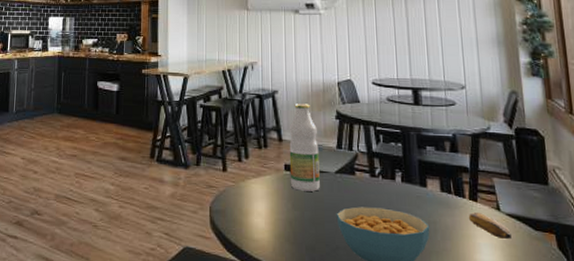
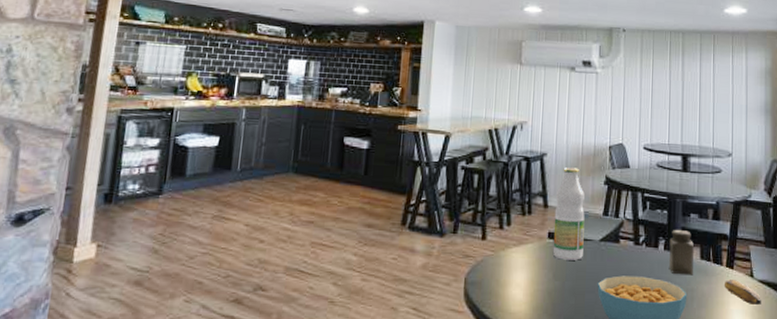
salt shaker: none [406,162,434,208] -> present [669,230,694,276]

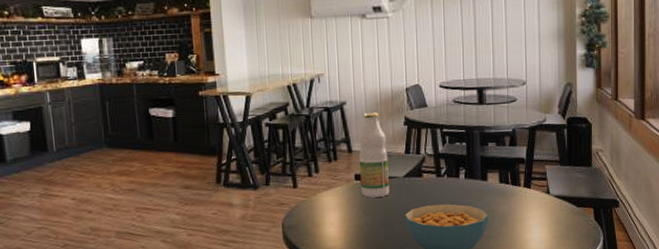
salt shaker: present [669,230,694,276] -> none [469,159,493,199]
banana: present [723,280,761,306] -> none [522,198,557,218]

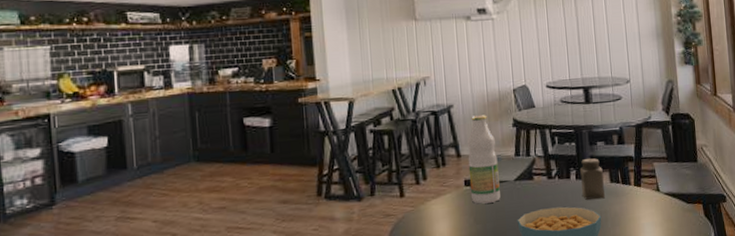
salt shaker: none [469,159,493,199] -> present [579,158,605,200]

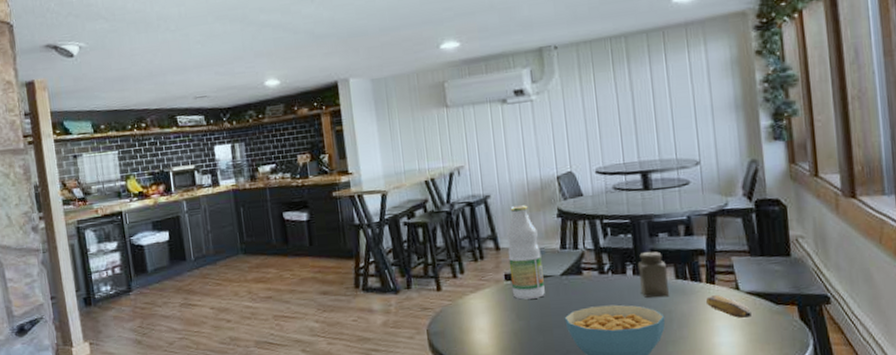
banana: none [633,196,669,216] -> present [705,295,751,319]

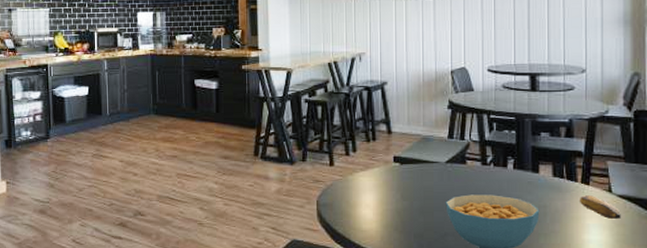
juice bottle: present [506,205,545,300] -> none [398,94,430,182]
salt shaker: present [637,251,669,298] -> none [518,149,545,193]

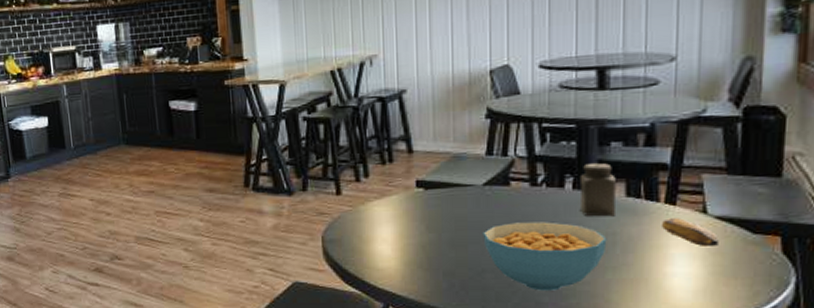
salt shaker: none [518,149,545,193] -> present [579,163,616,217]

